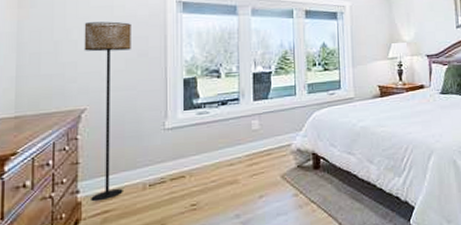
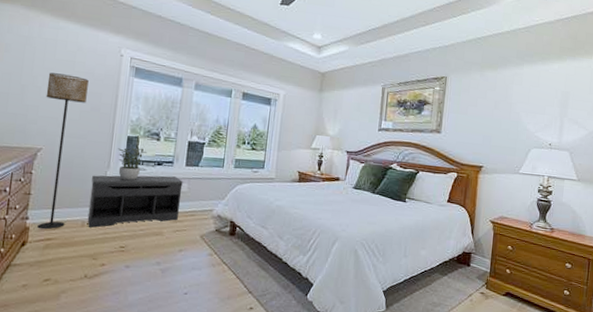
bench: none [149,114,254,189] -> present [87,175,183,228]
potted plant: none [173,88,208,128] -> present [117,146,147,180]

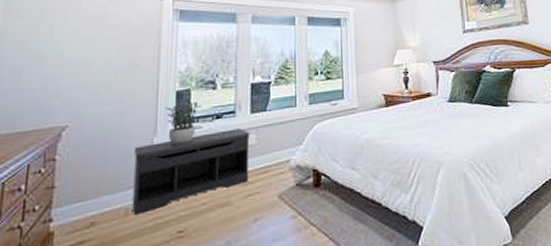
floor lamp: present [37,72,89,230] -> none [65,31,123,232]

